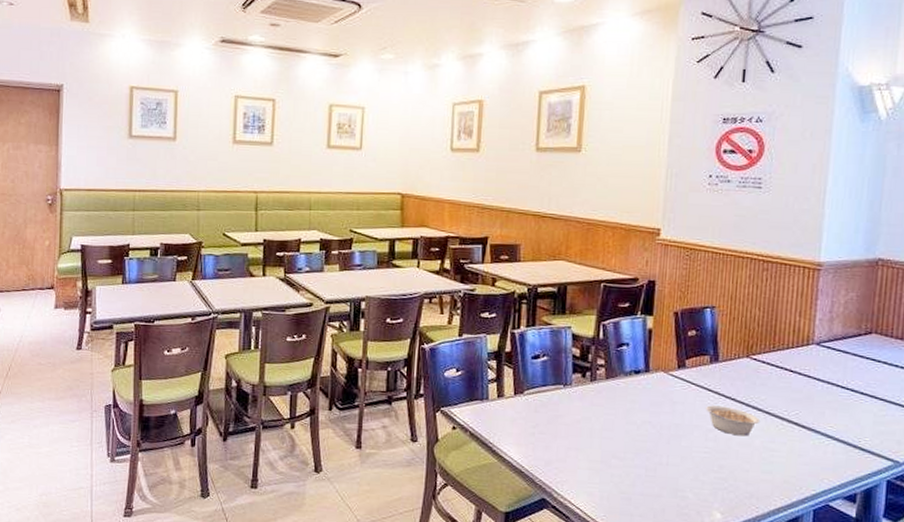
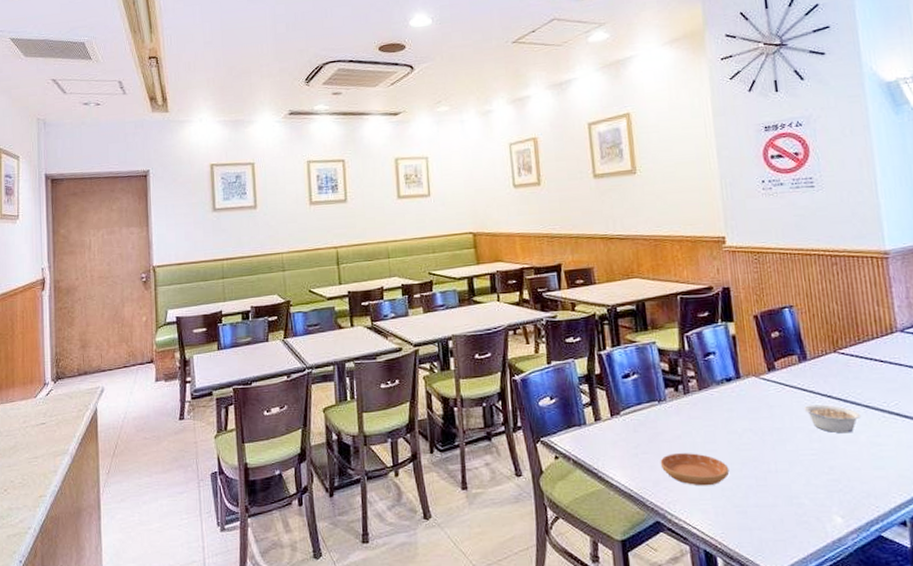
saucer: none [555,436,622,471] -> present [660,453,730,486]

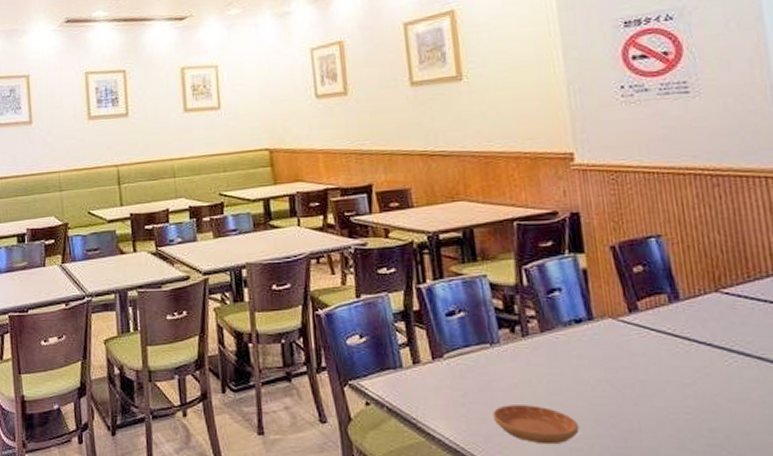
legume: present [804,404,862,434] -> none [675,354,753,390]

